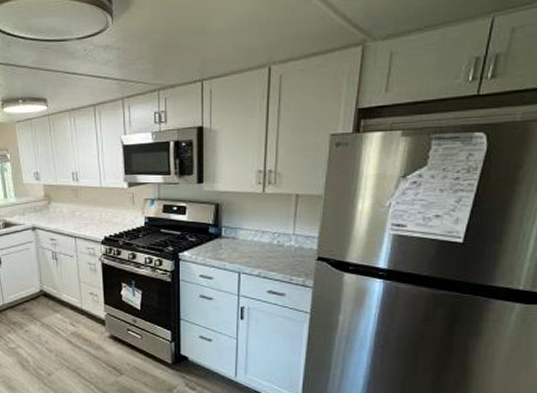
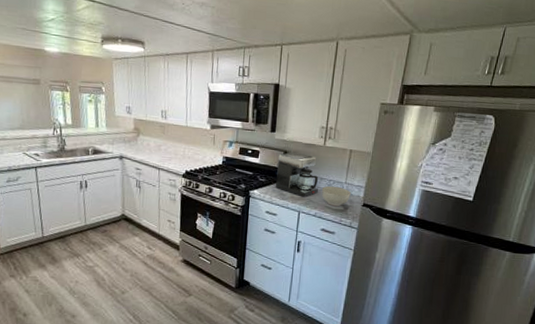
coffee maker: none [208,203,261,256] -> present [275,152,319,197]
bowl: none [264,239,301,263] -> present [321,185,351,207]

